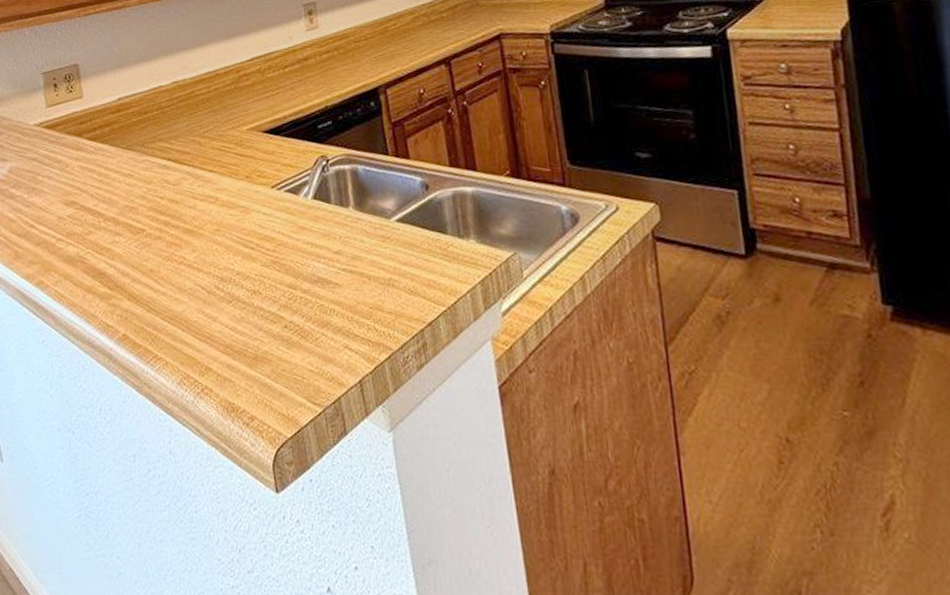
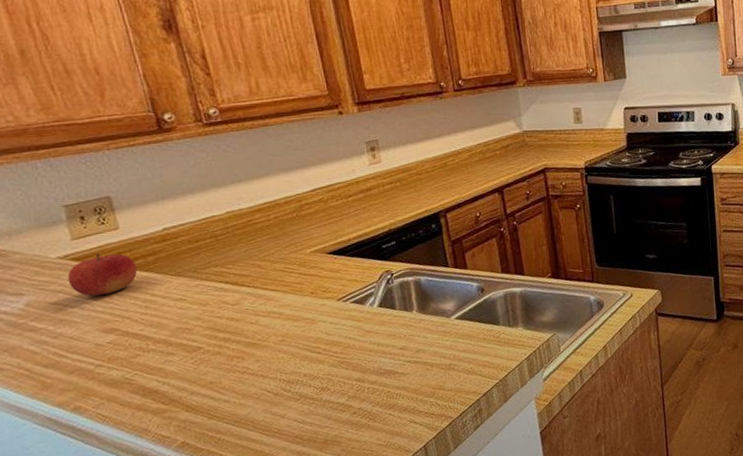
fruit: none [41,122,96,167] -> present [67,253,138,297]

